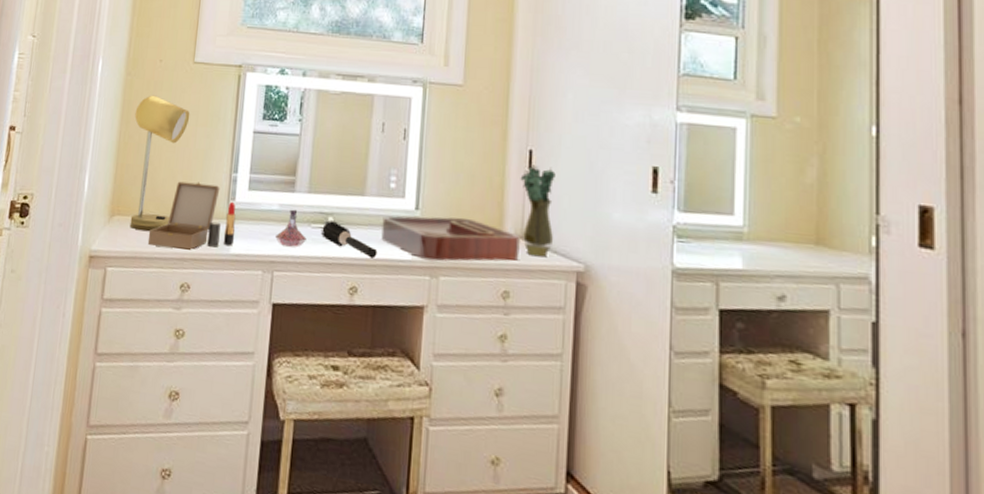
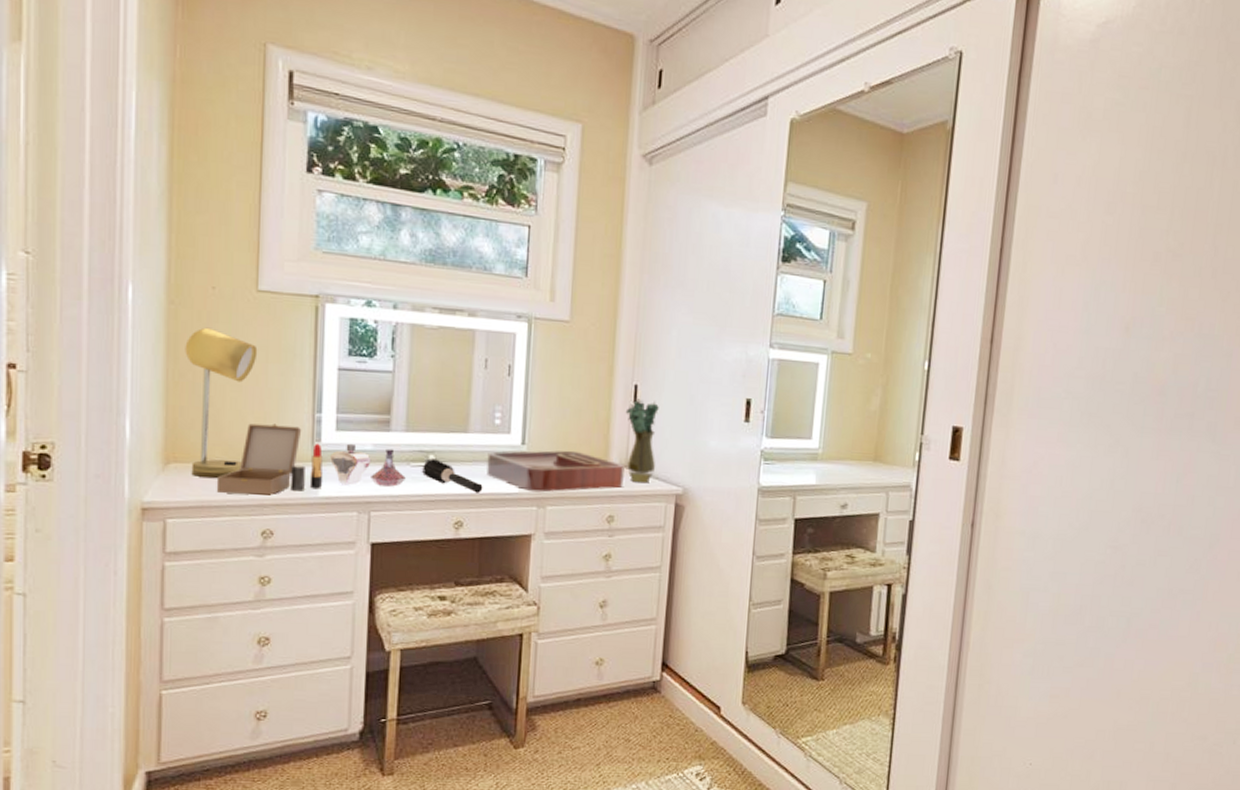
perfume bottle: none [242,202,277,244] -> present [330,443,372,486]

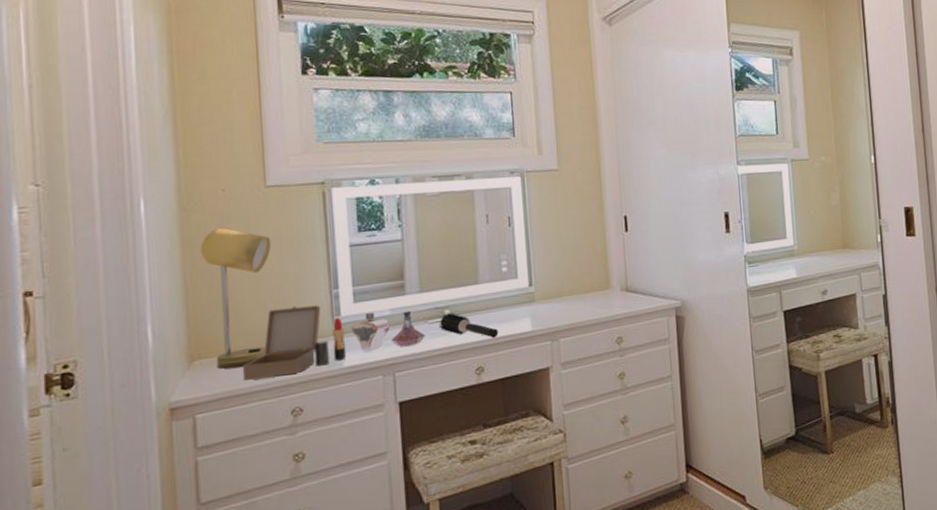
decorative tray: present [487,450,625,493] -> none [499,283,627,329]
vase: present [625,396,659,483] -> none [619,226,654,303]

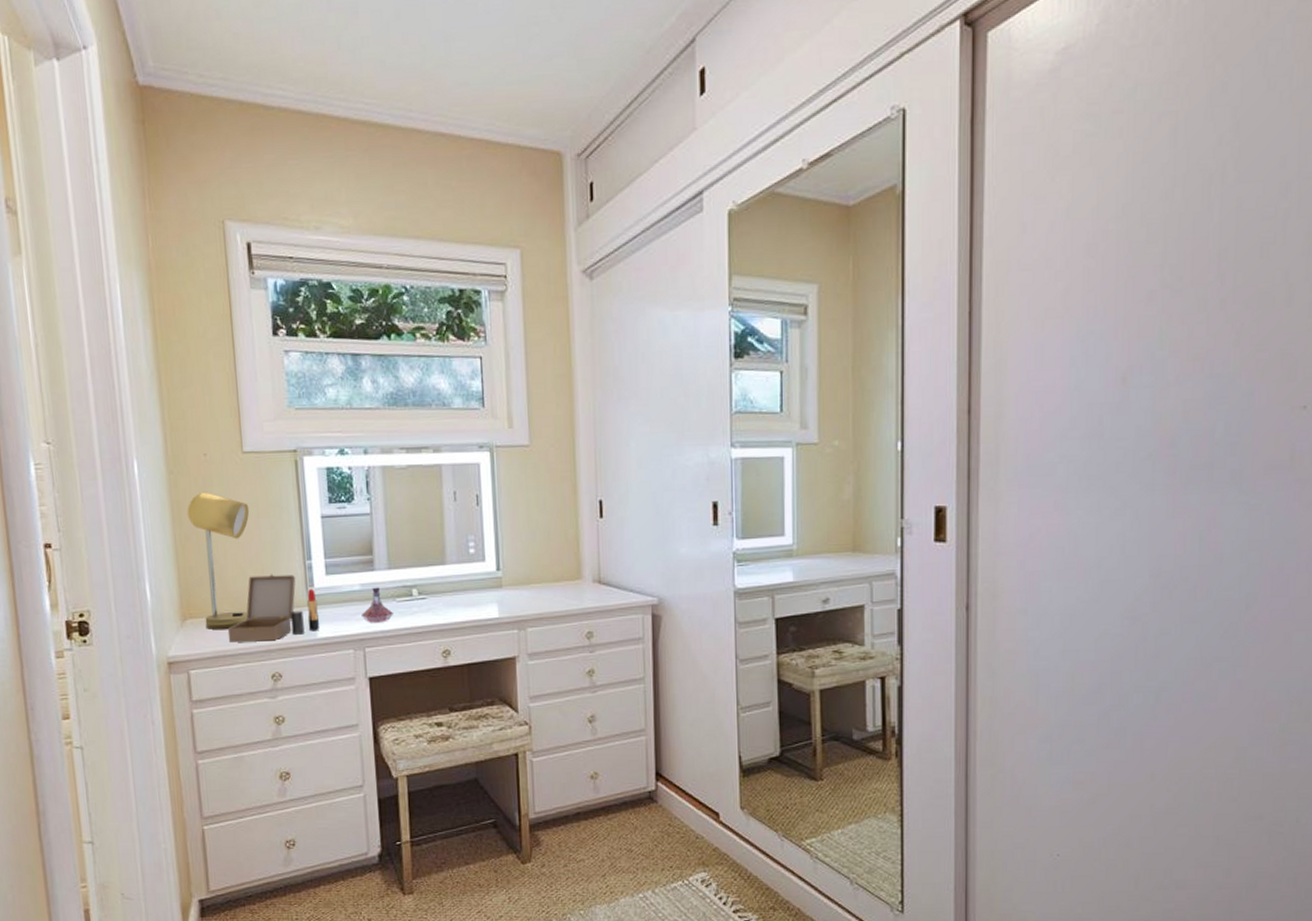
perfume bottle: present [351,312,391,353] -> none [323,585,361,625]
hairbrush: present [438,313,499,338] -> none [406,592,465,622]

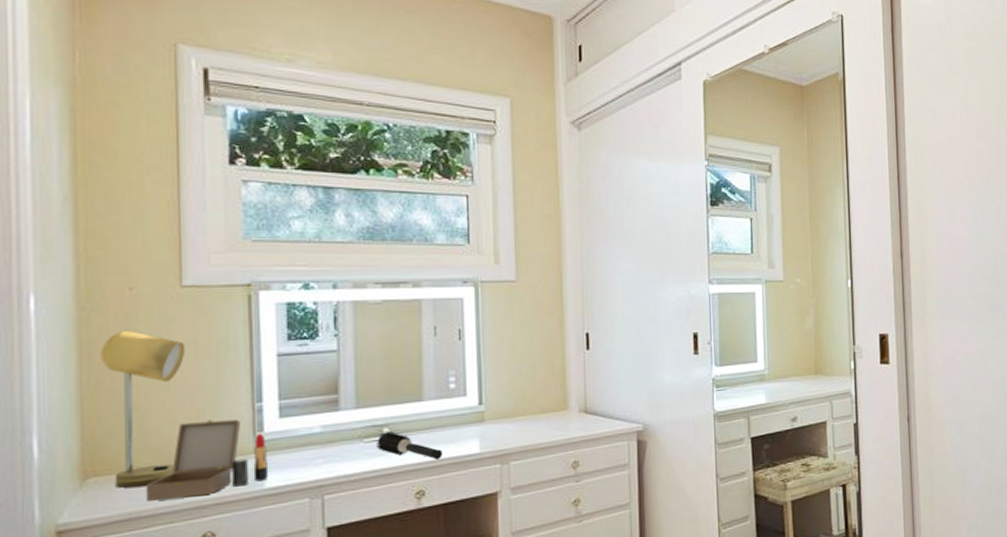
perfume bottle: present [362,587,393,623] -> none [321,428,360,468]
hairbrush: none [406,592,465,622] -> present [376,431,443,460]

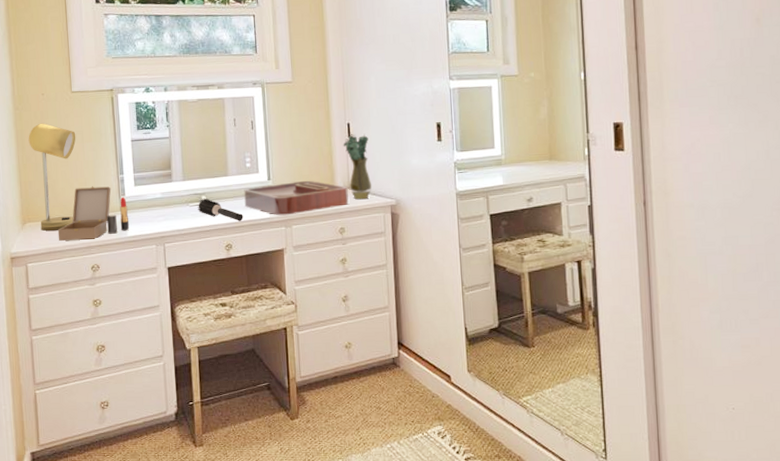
decorative tray: none [445,403,585,451] -> present [244,180,349,216]
vase: none [579,343,615,426] -> present [343,132,372,200]

